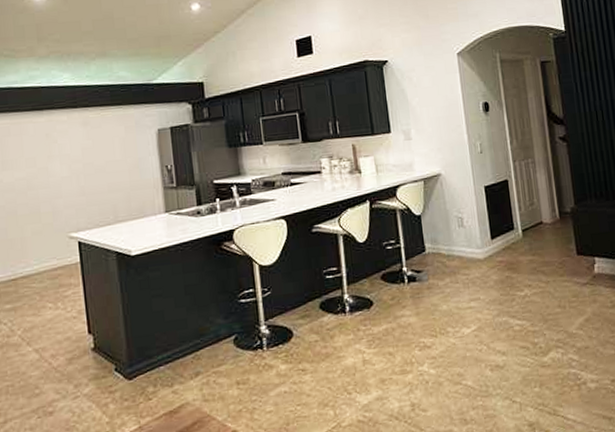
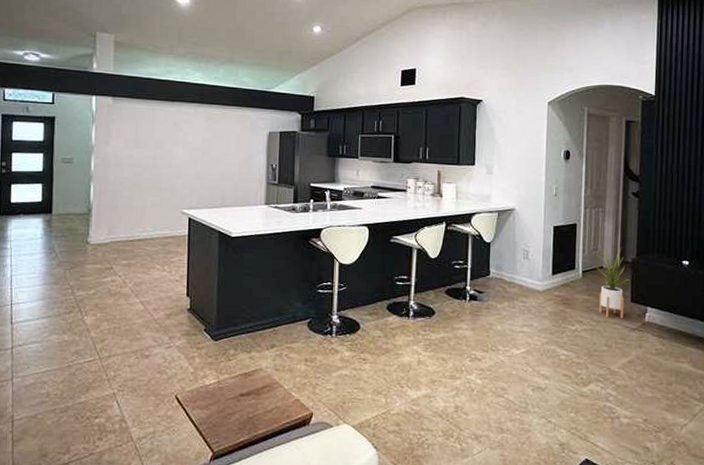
house plant: none [529,198,572,276] -> present [593,246,630,318]

